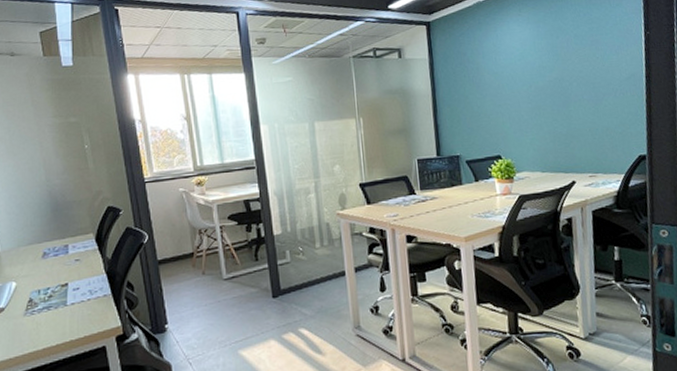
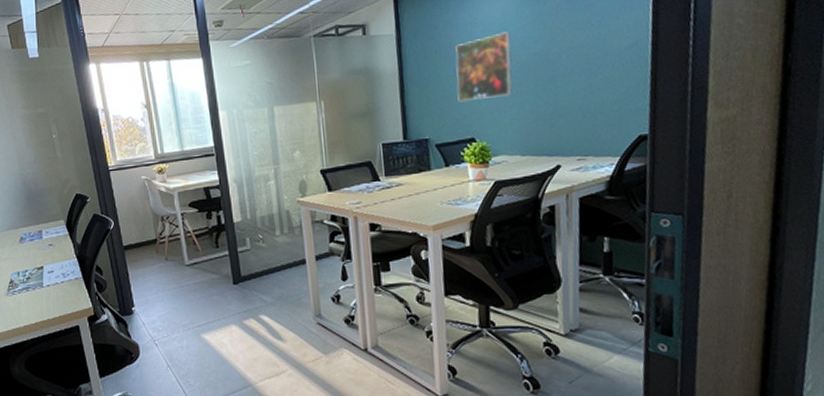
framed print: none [482,60,532,122] -> present [455,31,512,102]

